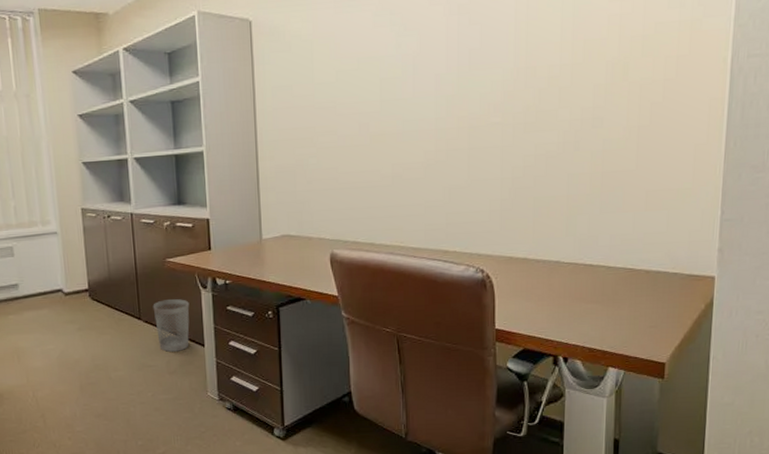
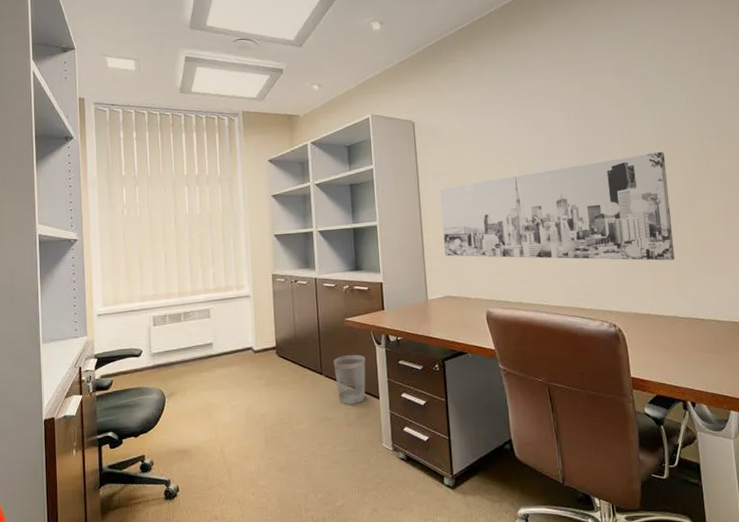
wall art: none [280,58,571,196] -> present [439,152,675,261]

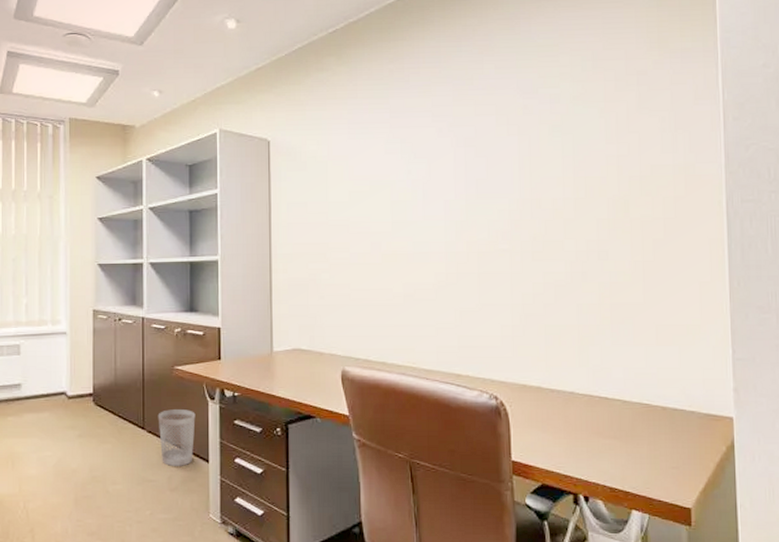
wall art: present [439,152,675,261] -> none [295,192,577,325]

